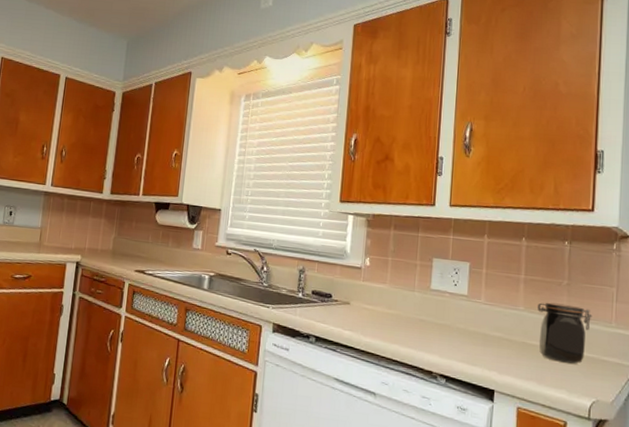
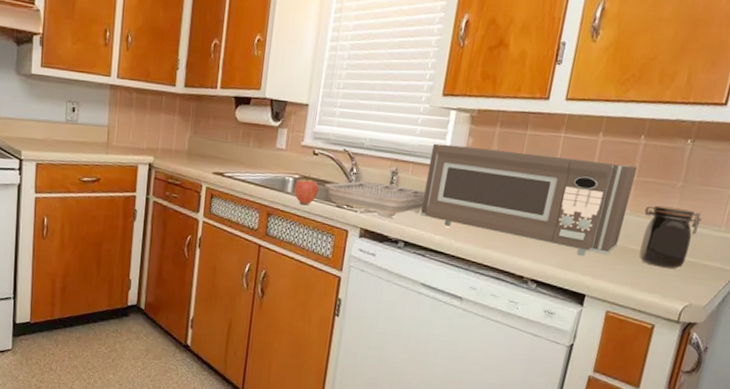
fruit: none [209,272,233,301] -> present [293,174,319,204]
dish rack: none [238,278,332,314] -> present [324,180,426,218]
microwave: none [329,244,524,352] -> present [421,143,638,257]

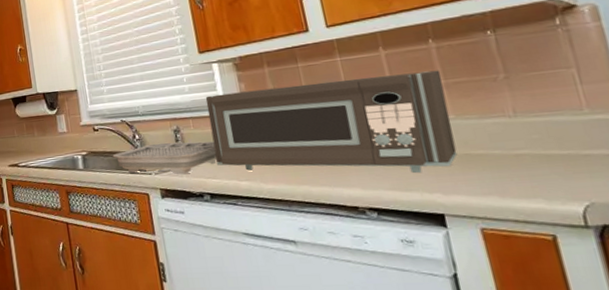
fruit: present [293,174,319,204] -> none [84,149,109,177]
jar: present [639,205,703,270] -> none [472,99,557,168]

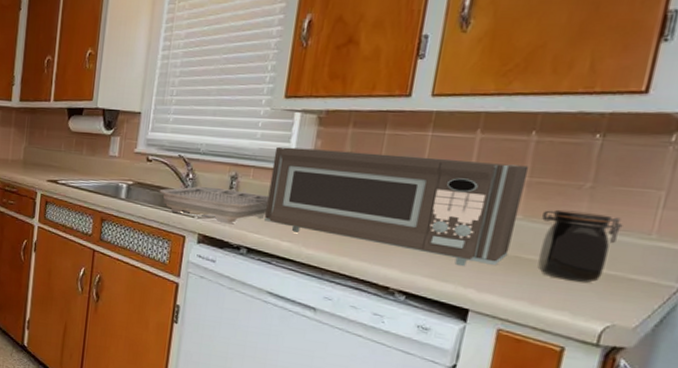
jar: none [472,99,557,168] -> present [537,209,624,284]

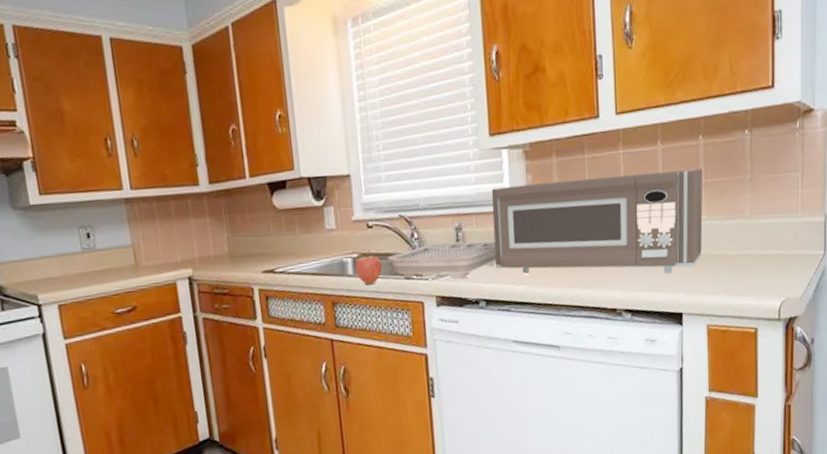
fruit: none [127,180,154,210] -> present [354,250,382,284]
jar: present [537,209,624,284] -> none [721,202,778,268]

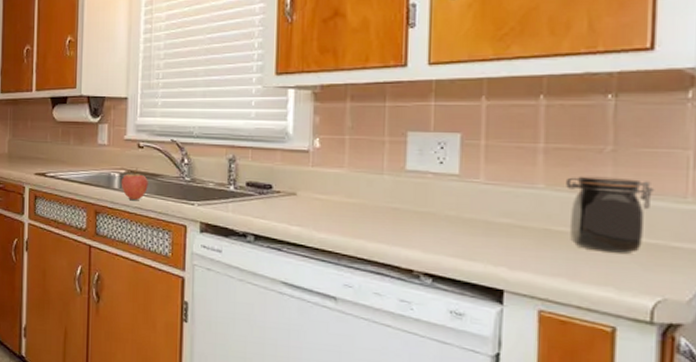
dish rack: present [387,241,497,279] -> none [154,171,272,210]
microwave: present [491,168,703,274] -> none [269,125,543,243]
jar: none [721,202,778,268] -> present [566,176,655,255]

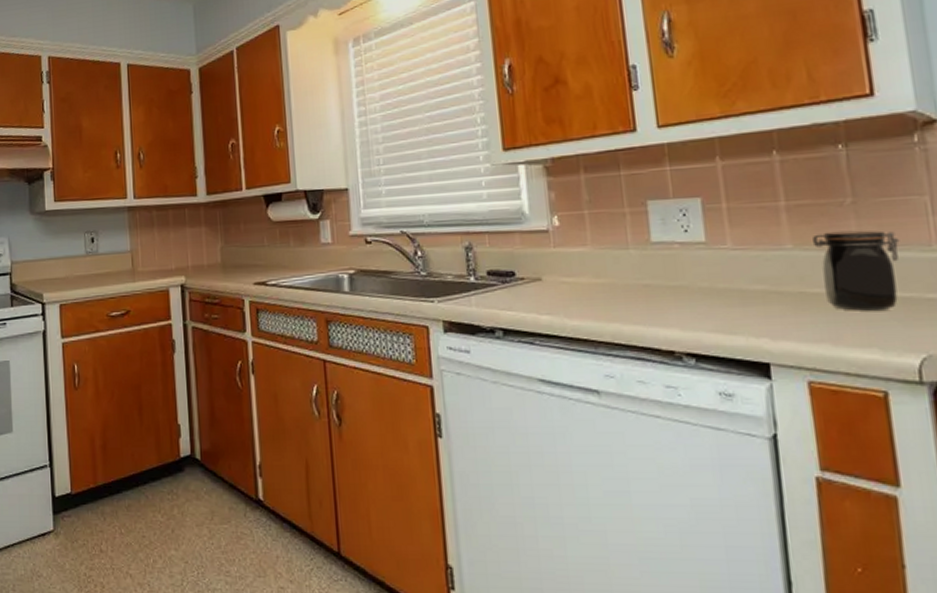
fruit: present [121,168,148,200] -> none [350,267,382,303]

